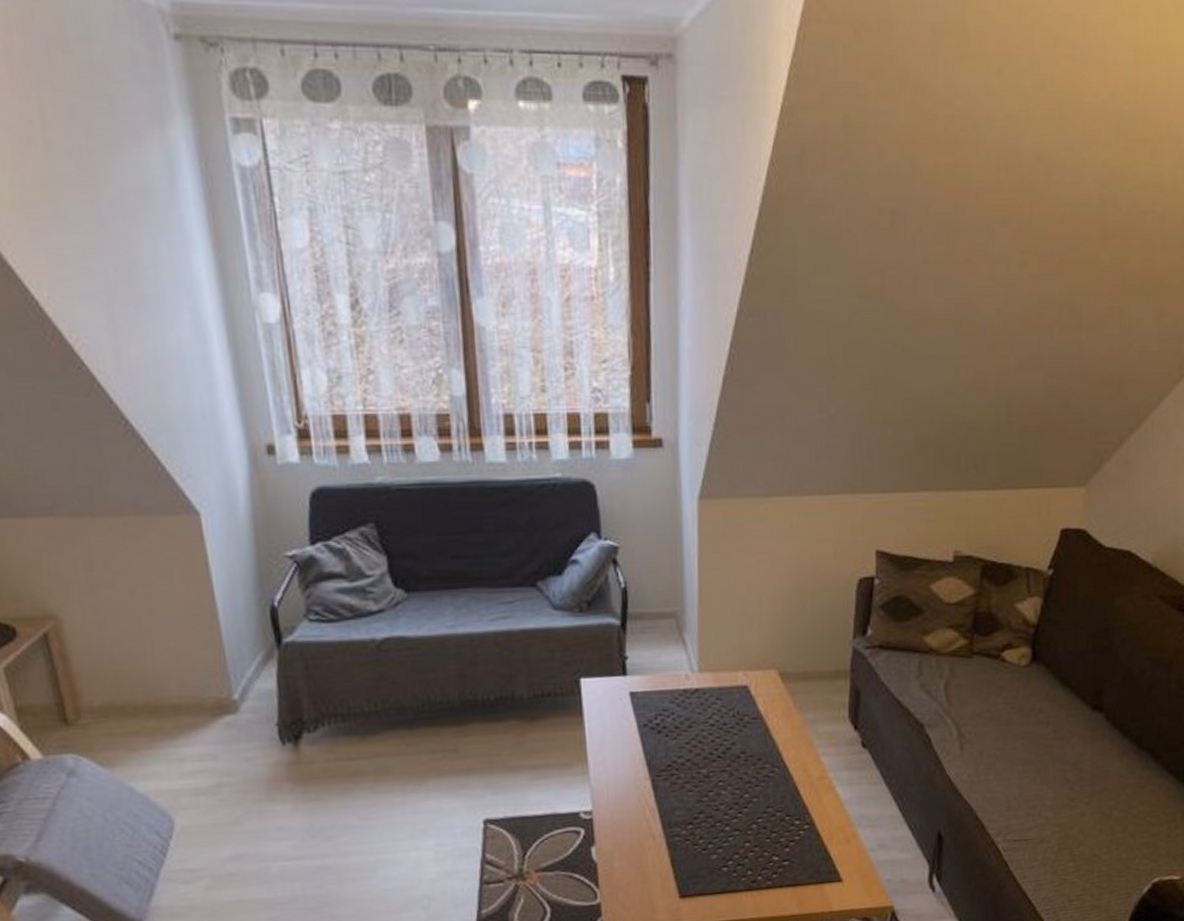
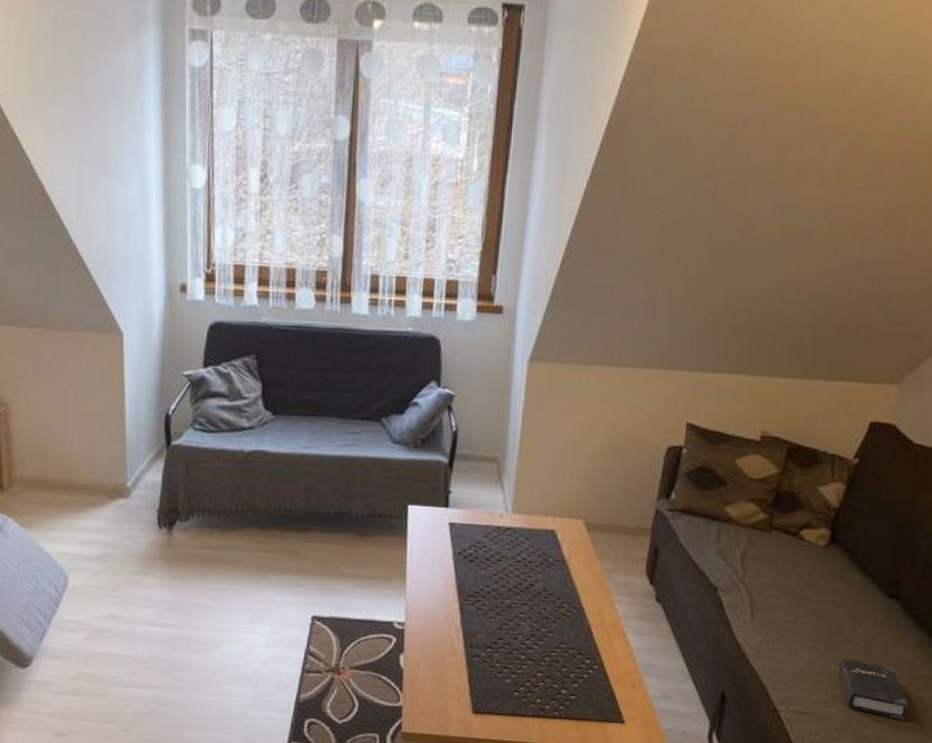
hardback book: none [1050,778,1119,833] -> present [838,658,908,720]

